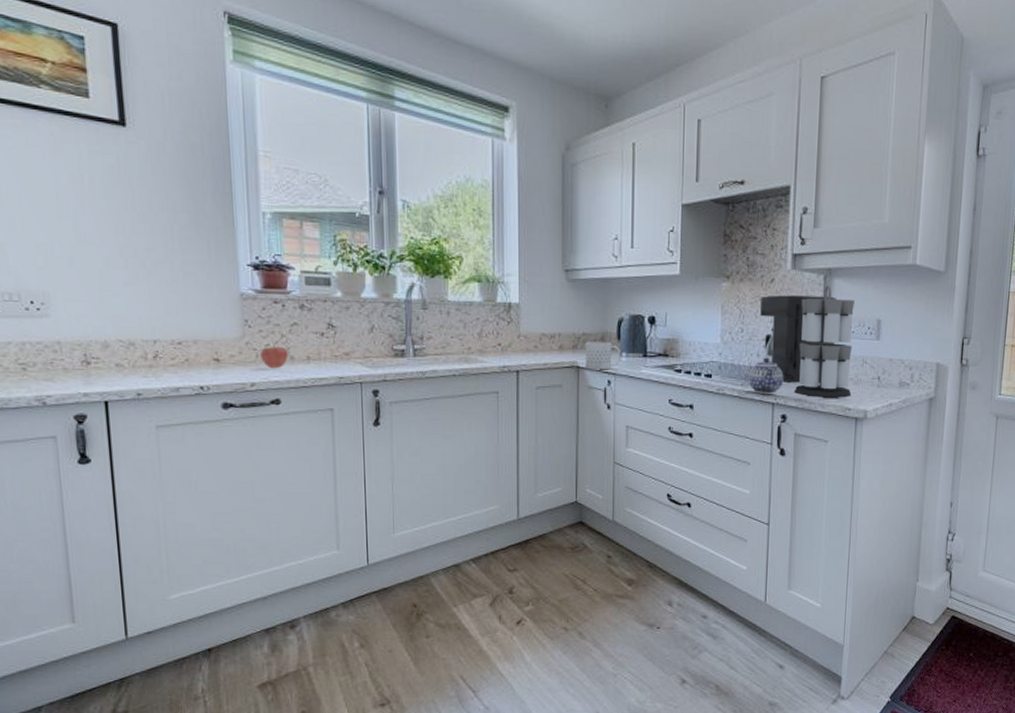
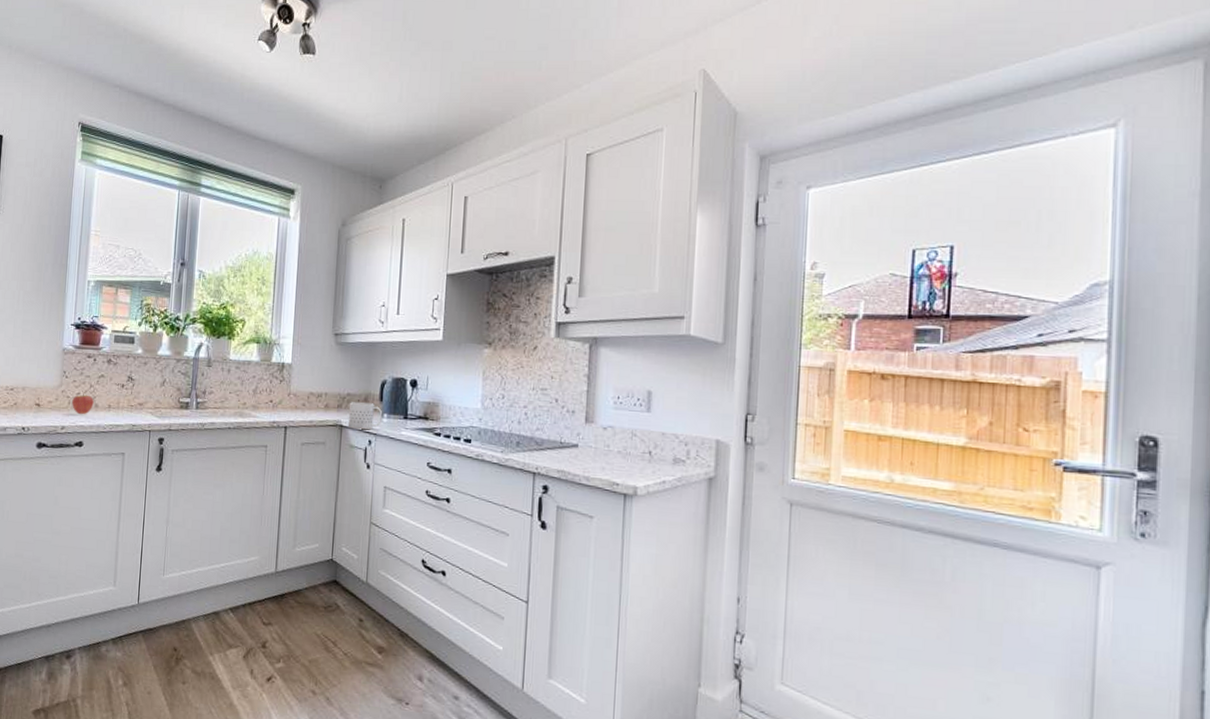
teapot: present [747,357,784,394] -> none [507,425,546,463]
coffee maker: present [750,295,836,384] -> none [511,362,602,454]
spice rack: present [794,284,855,398] -> none [556,353,622,472]

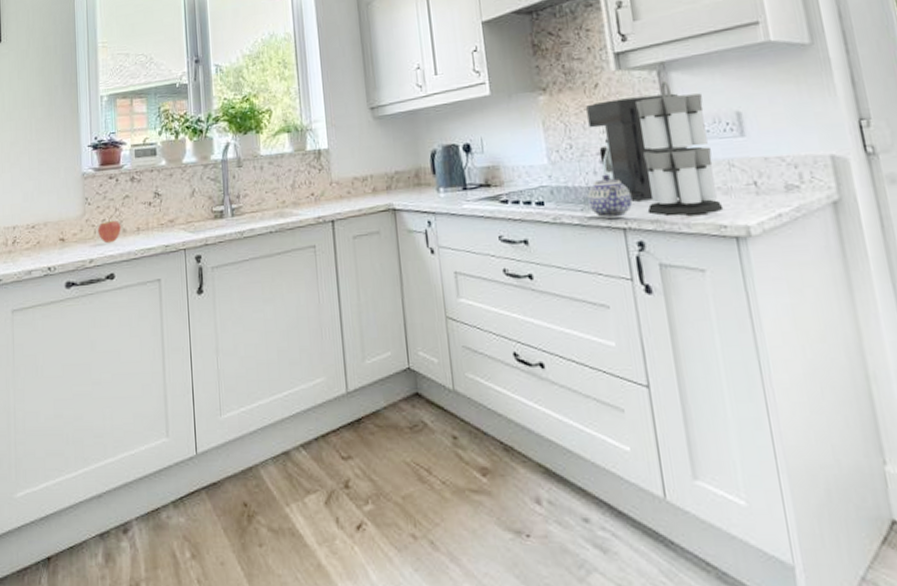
mug: present [347,402,383,430] -> none [398,178,440,212]
teapot: none [507,425,546,463] -> present [586,174,633,219]
coffee maker: none [511,362,602,454] -> present [586,93,688,203]
spice rack: none [556,353,622,472] -> present [636,80,724,217]

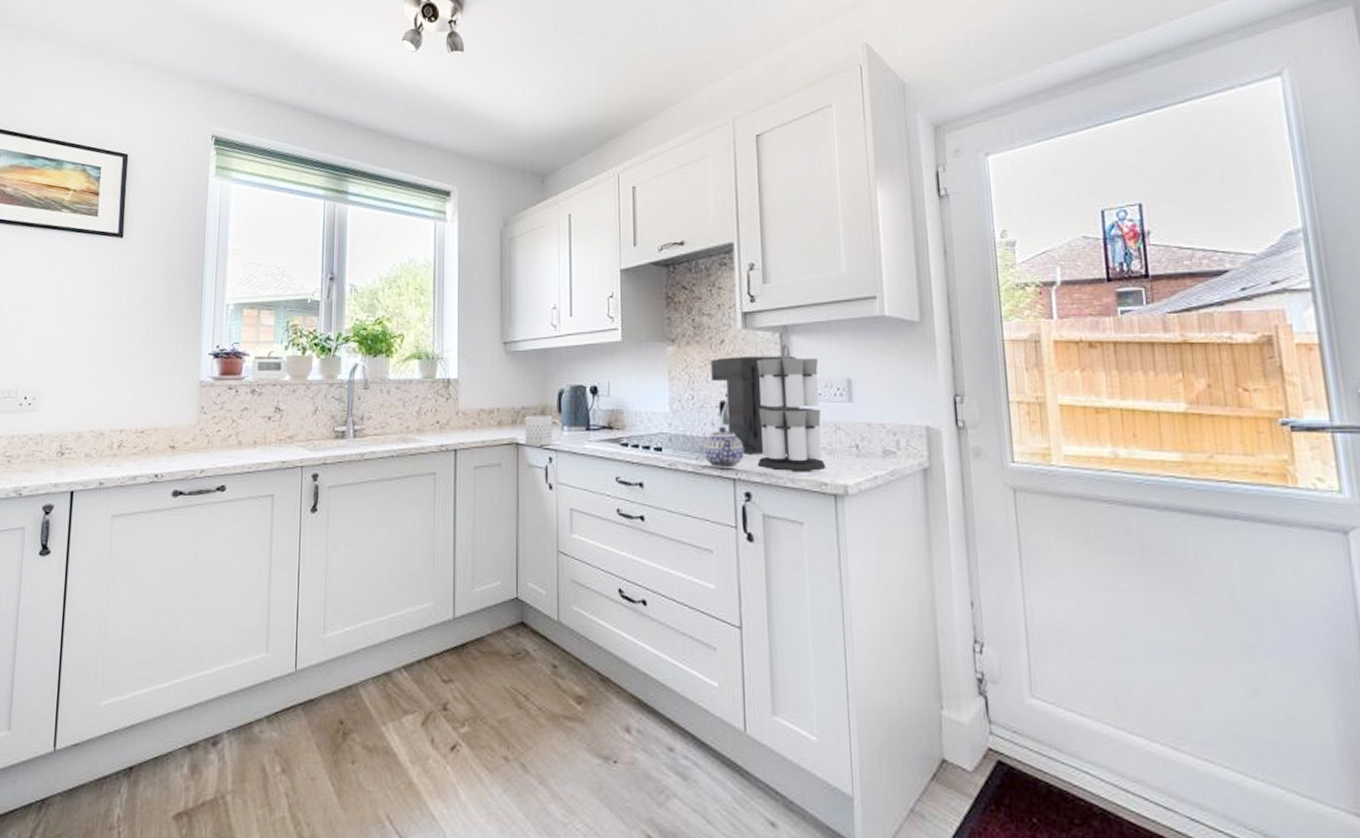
fruit: present [97,216,121,244] -> none [211,427,237,455]
mug: none [398,178,440,212] -> present [524,416,563,446]

